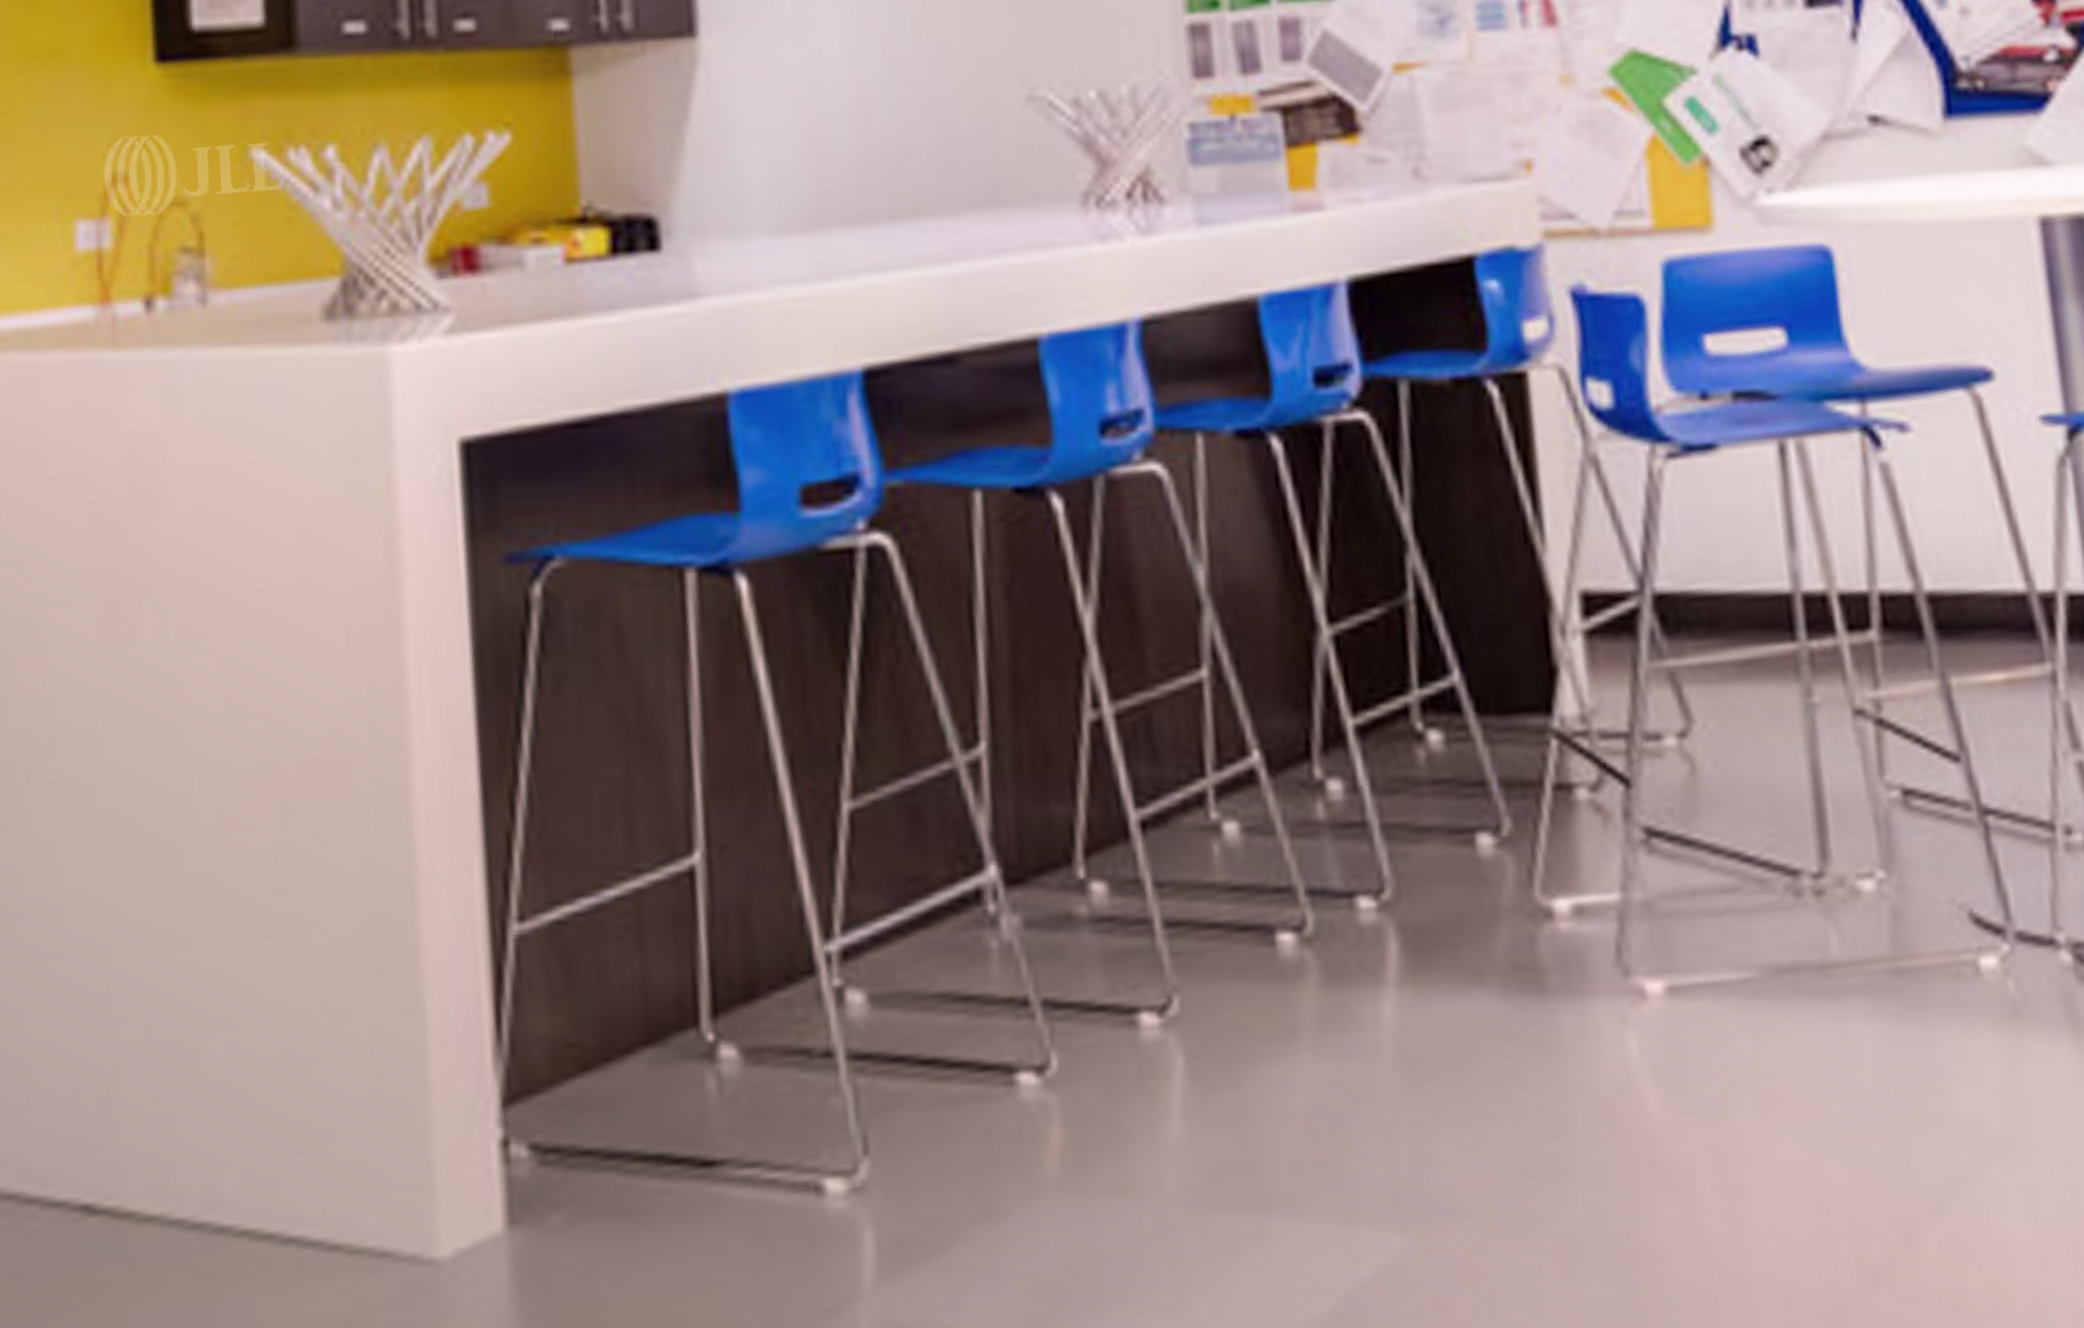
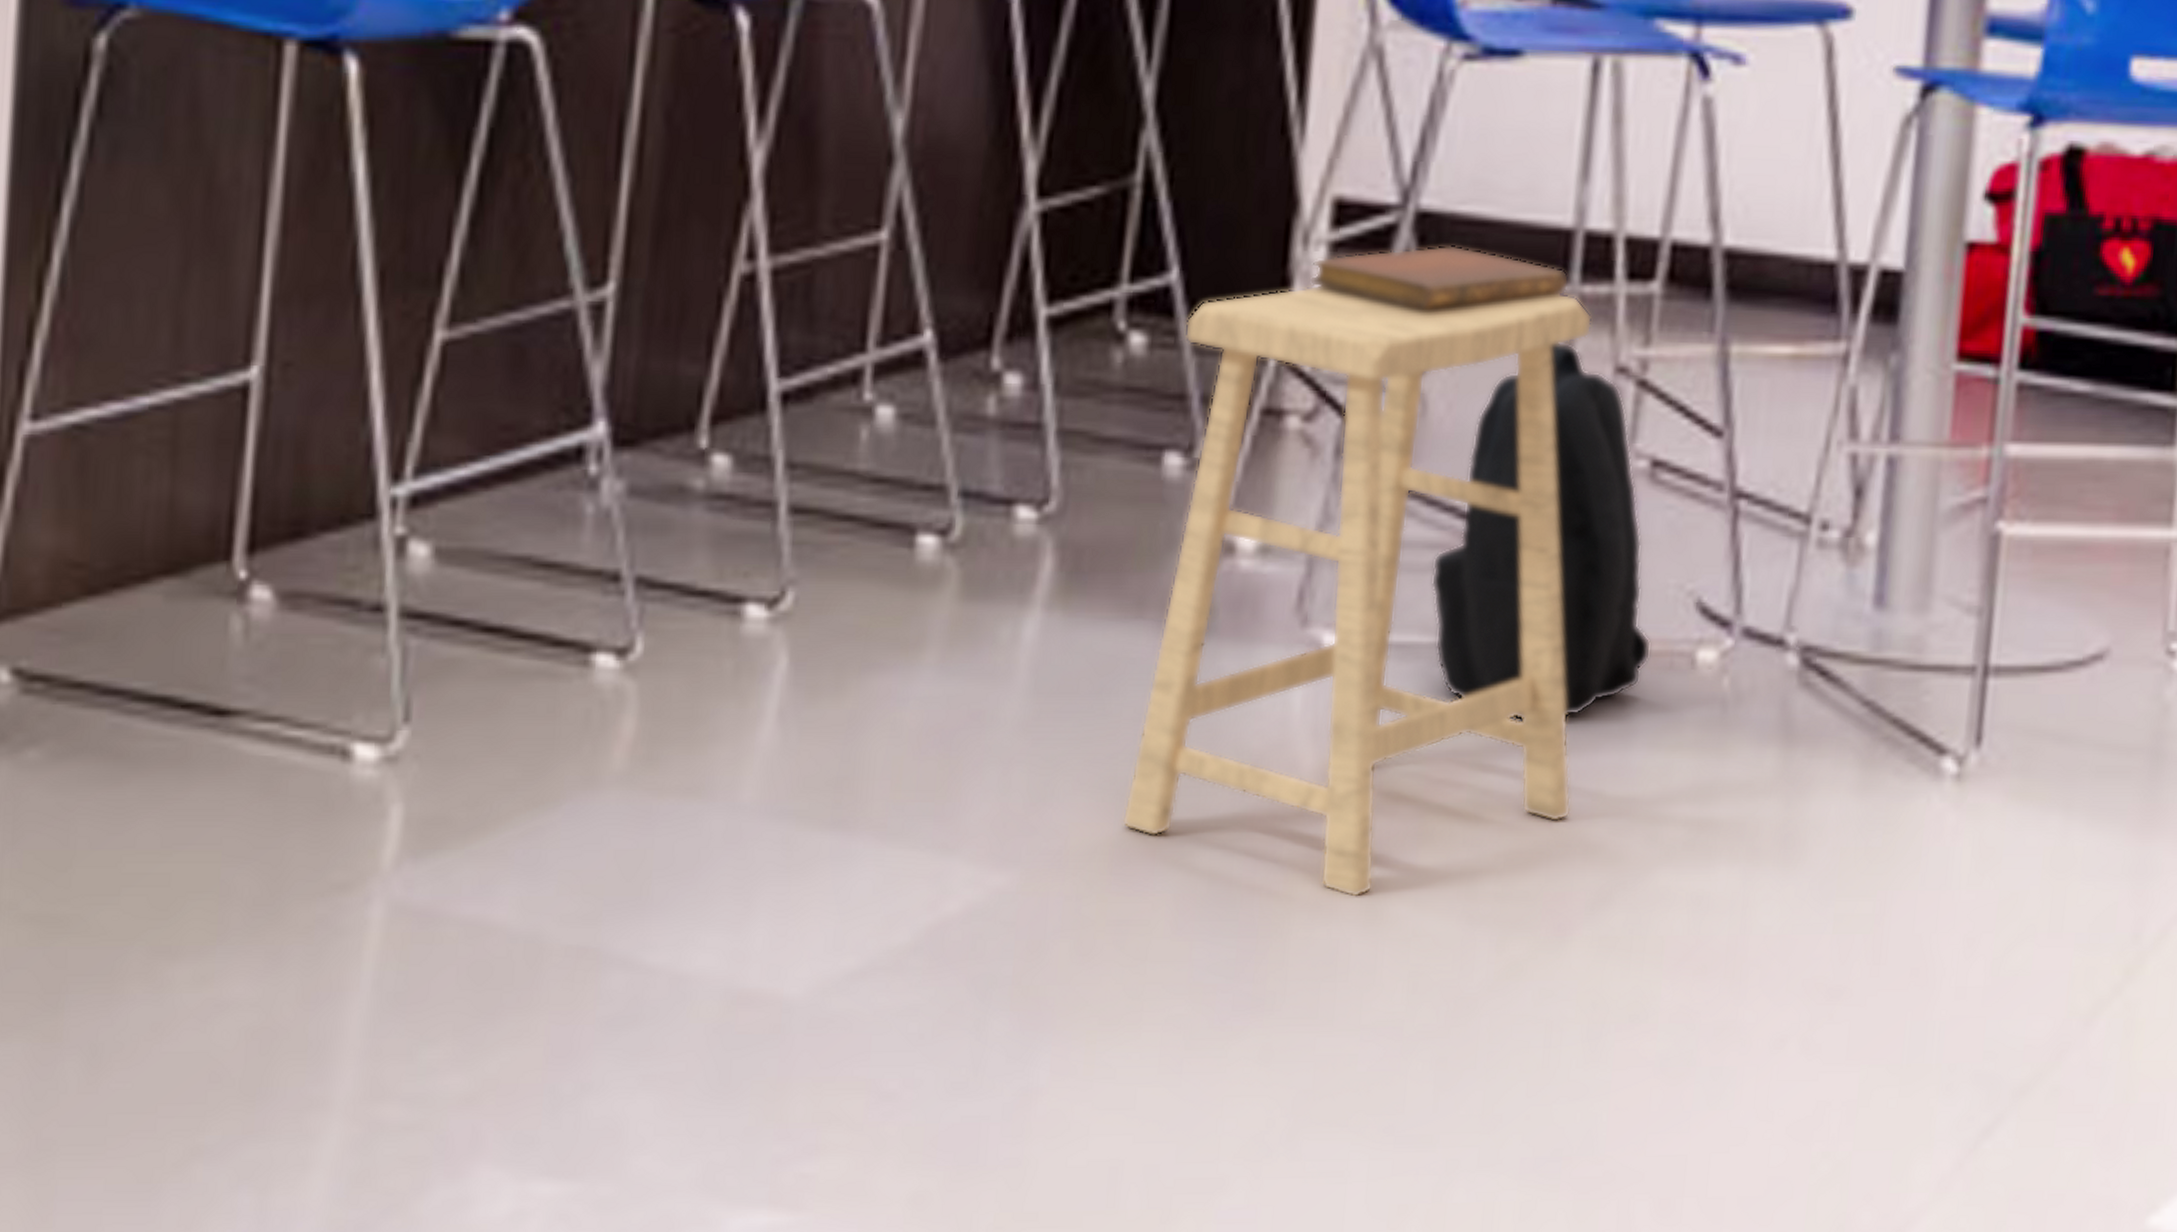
stool: none [1473,650,1898,1225] -> present [1122,285,1593,898]
notebook: none [1572,620,1798,680] -> present [1309,245,1569,310]
backpack: none [1728,693,1938,1041] -> present [1430,342,1652,720]

